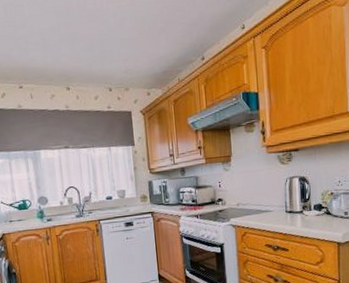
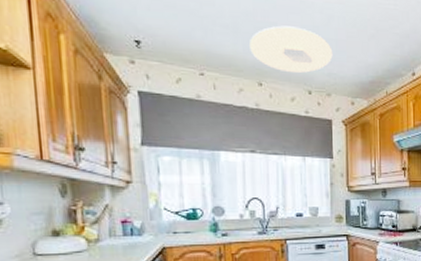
ceiling light: none [56,33,128,75] -> present [250,25,333,74]

